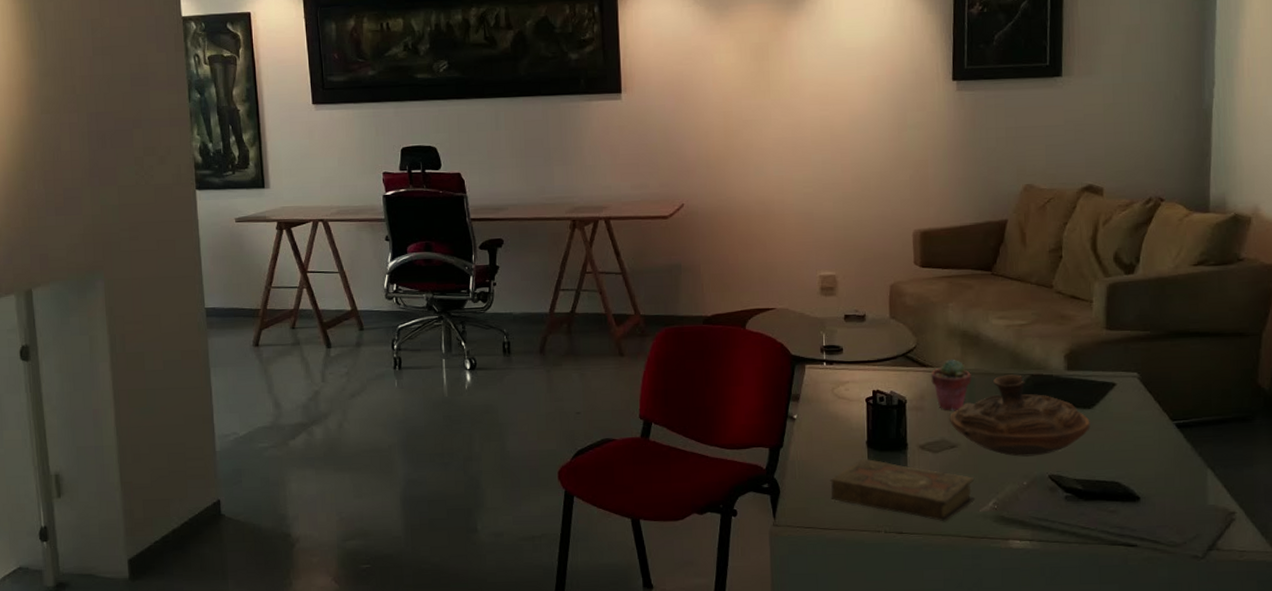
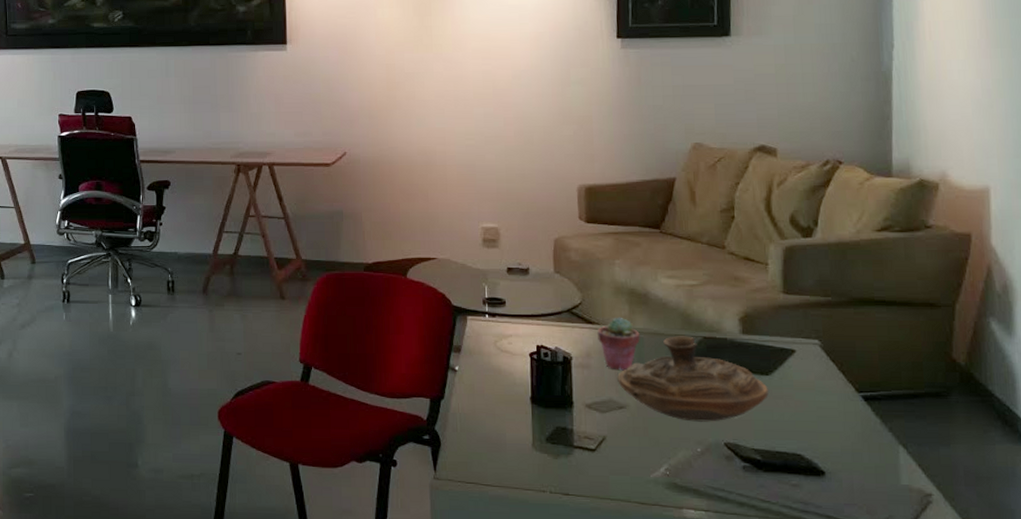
book: present [830,458,976,522] -> none [492,414,646,486]

